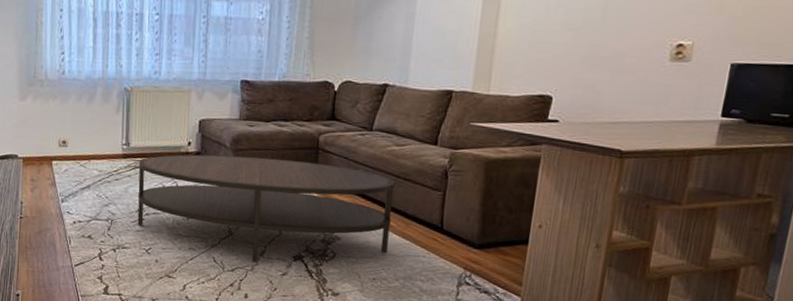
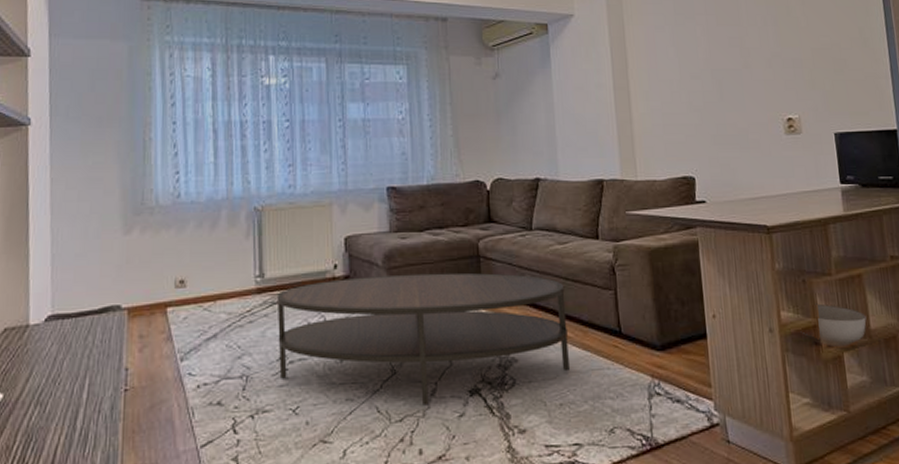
bowl: none [629,228,709,272] -> present [800,303,867,348]

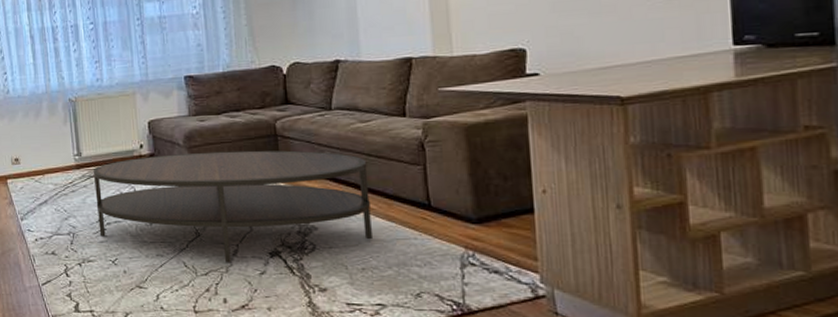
bowl: present [800,303,867,348] -> none [660,179,759,227]

